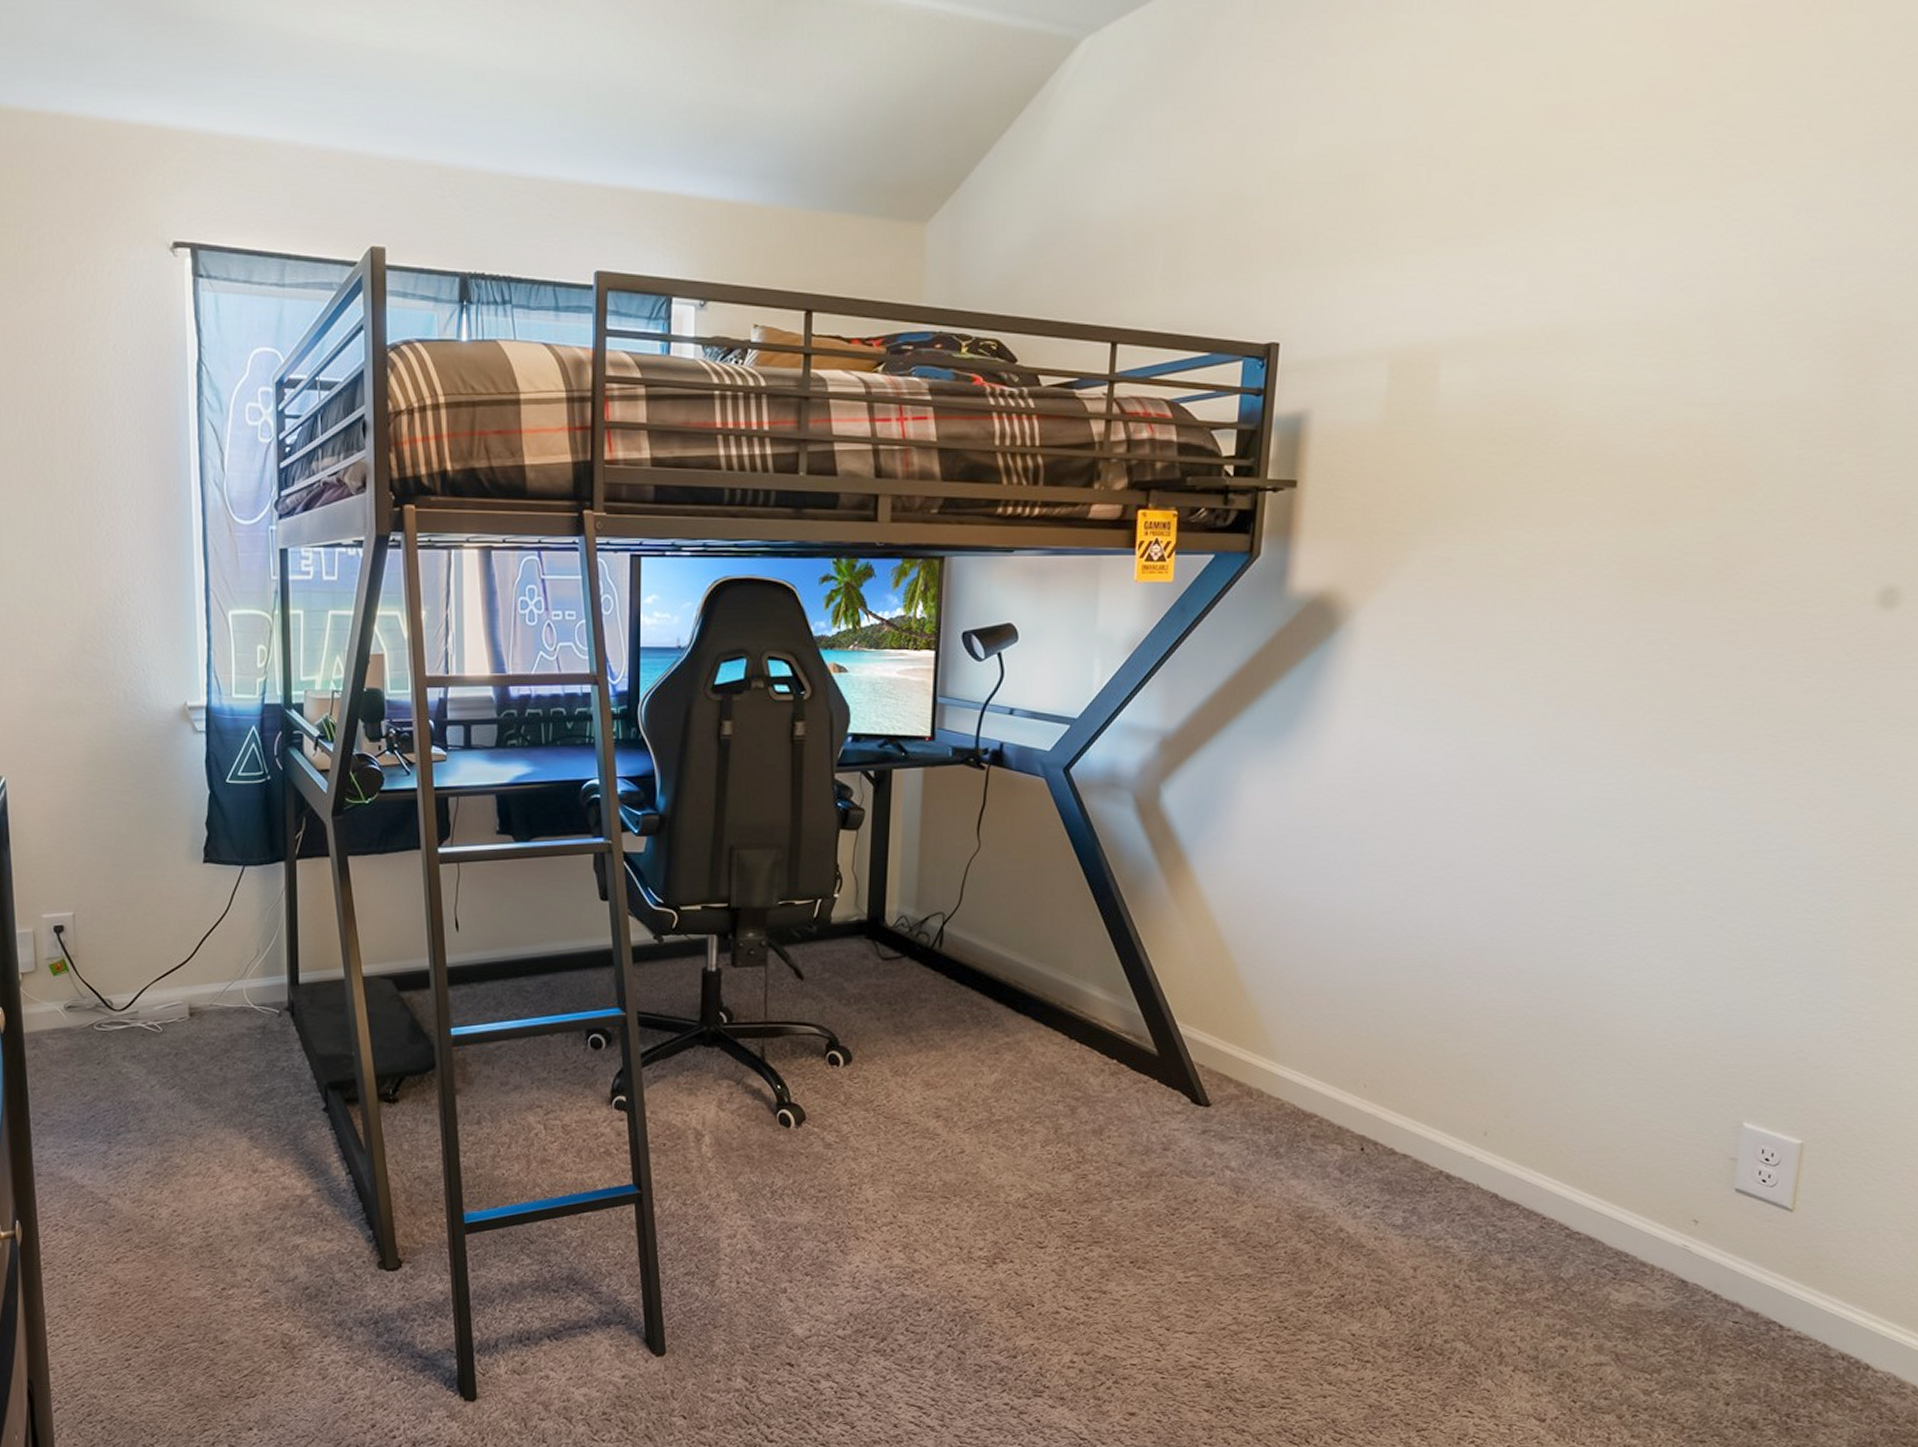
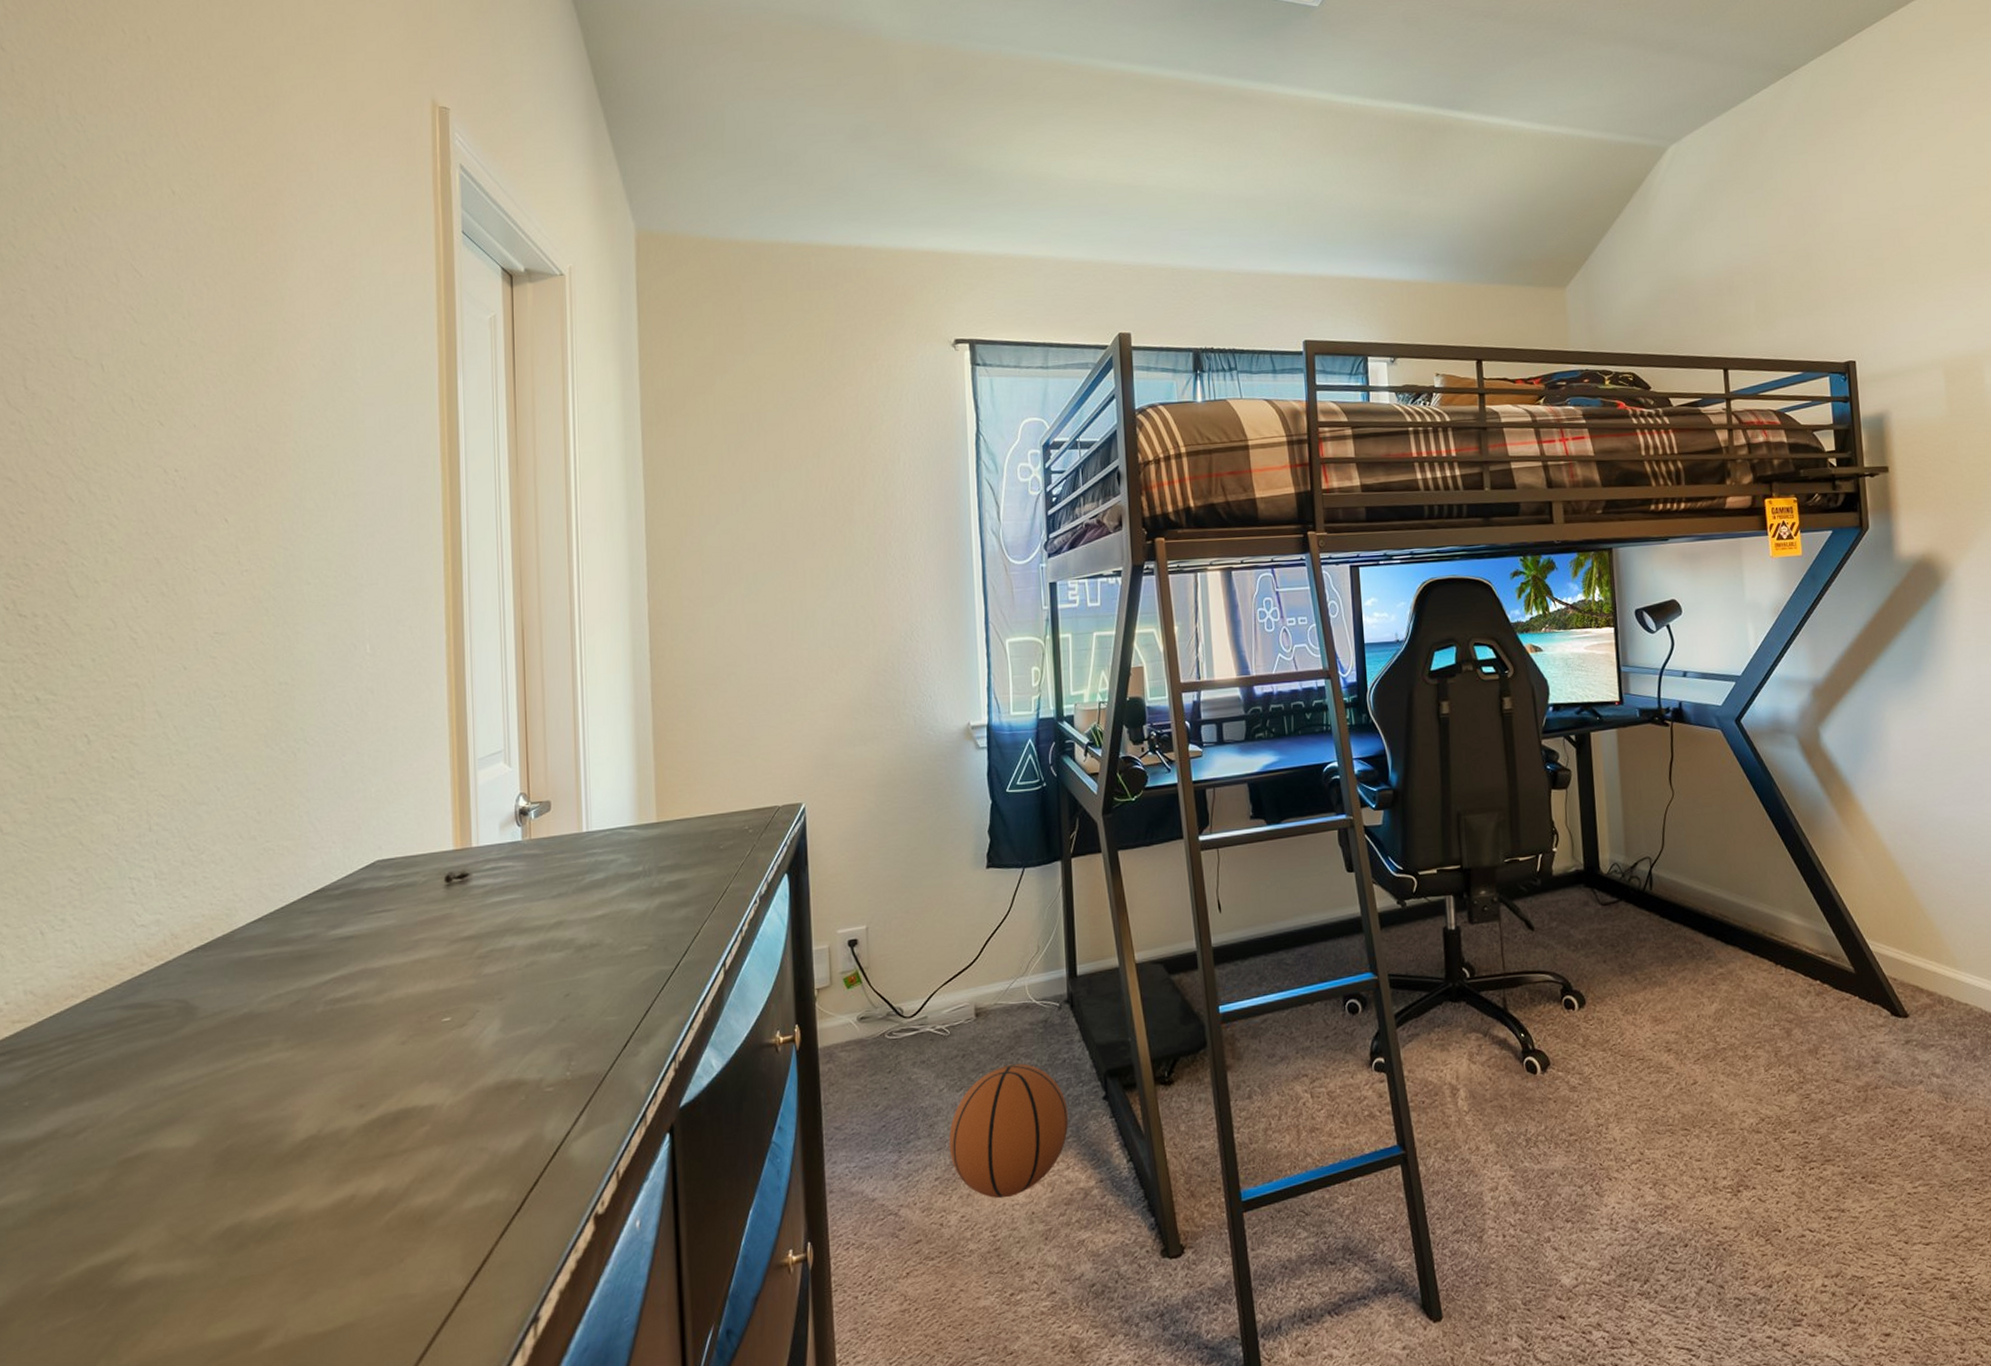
basketball: none [160,1067,286,1198] -> present [948,1063,1069,1199]

